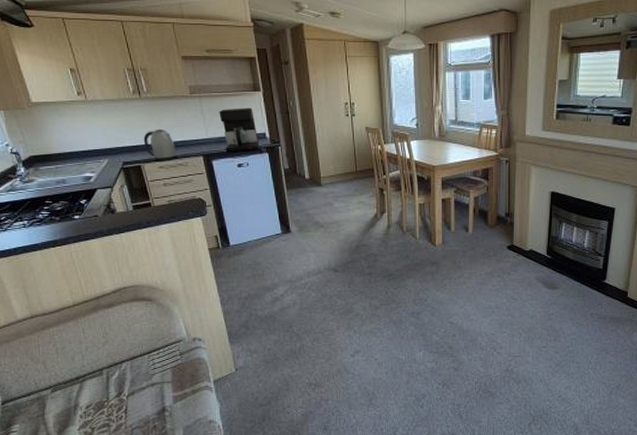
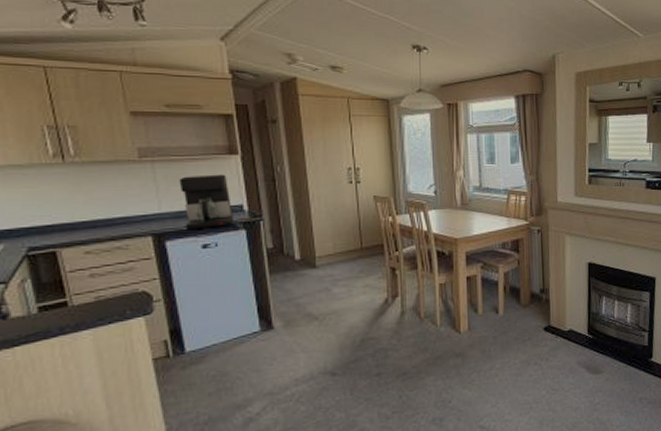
kettle: present [143,129,178,161] -> none [63,202,115,245]

